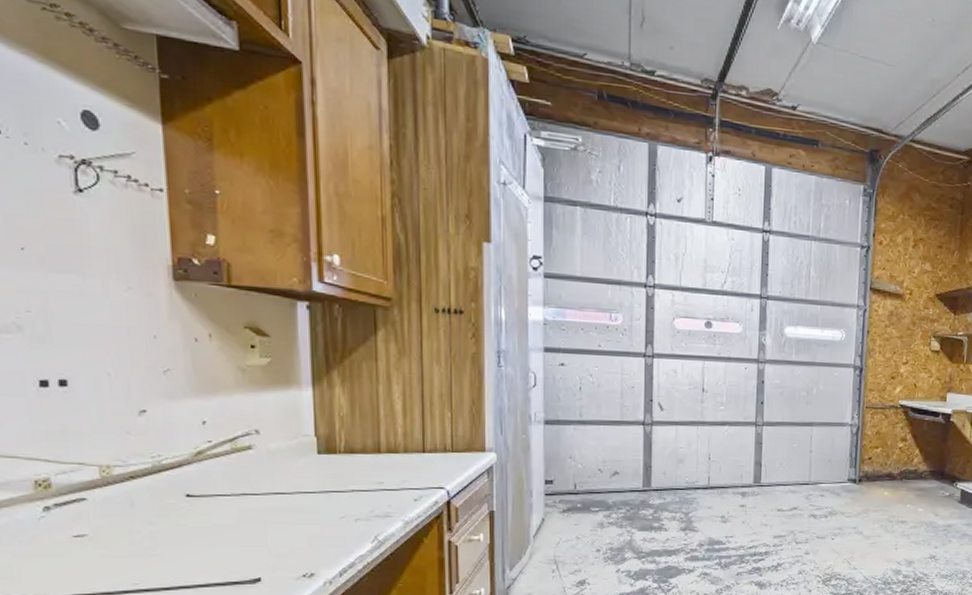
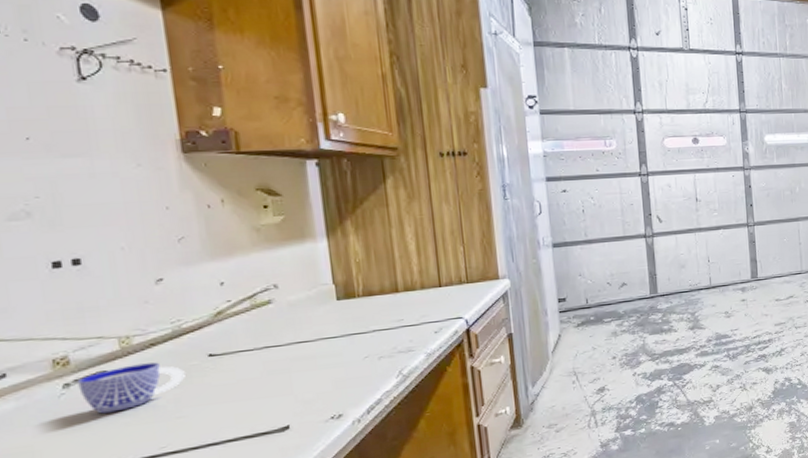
cup: none [57,496,162,542] -> present [77,362,185,414]

